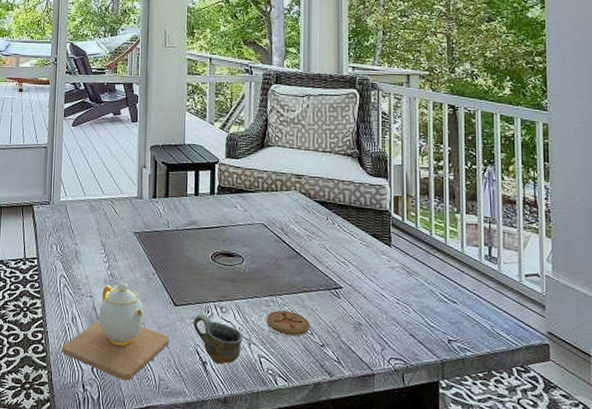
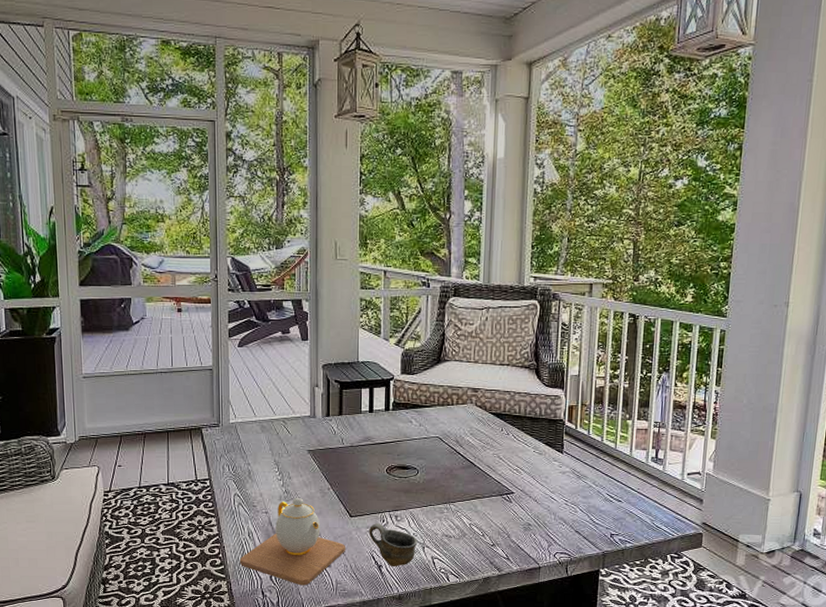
coaster: present [266,310,310,336] -> none [440,516,482,538]

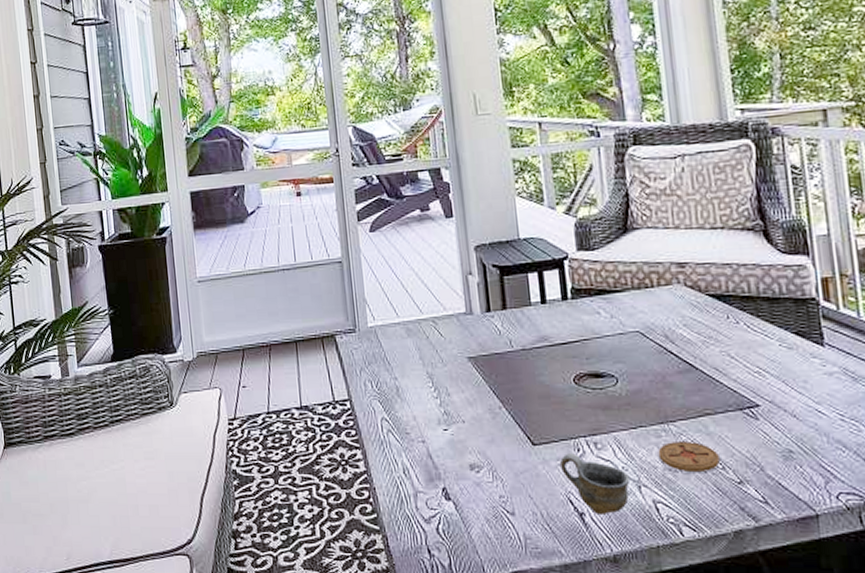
teapot: present [239,497,345,586] -> none [395,420,532,542]
coaster: none [440,516,482,538] -> present [658,440,720,473]

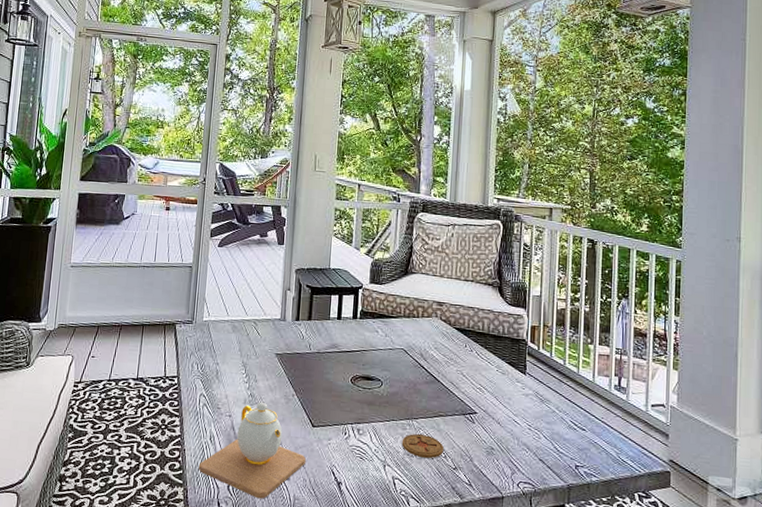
teapot: none [395,420,532,542] -> present [198,402,306,499]
cup: present [559,453,631,514] -> none [329,435,379,485]

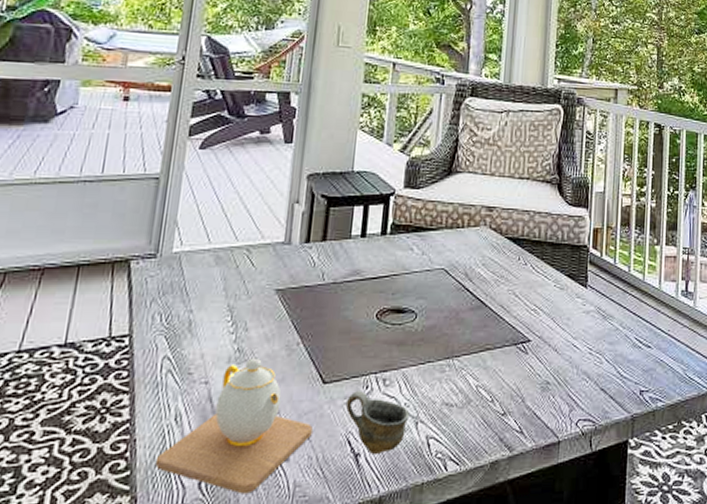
cup: none [329,435,379,485] -> present [345,391,410,454]
coaster: present [402,433,444,459] -> none [439,375,491,407]

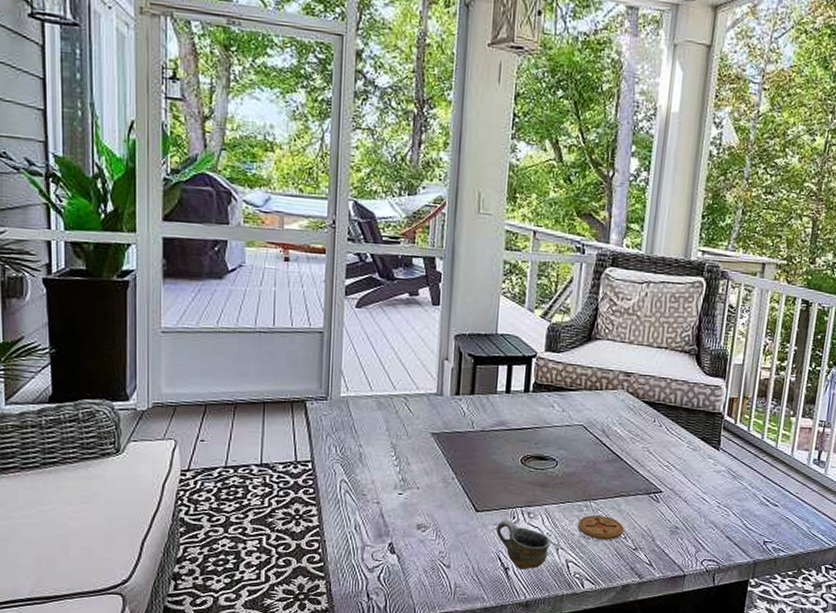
teapot: present [154,357,312,494] -> none [342,486,468,588]
coaster: none [439,375,491,407] -> present [577,515,624,541]

